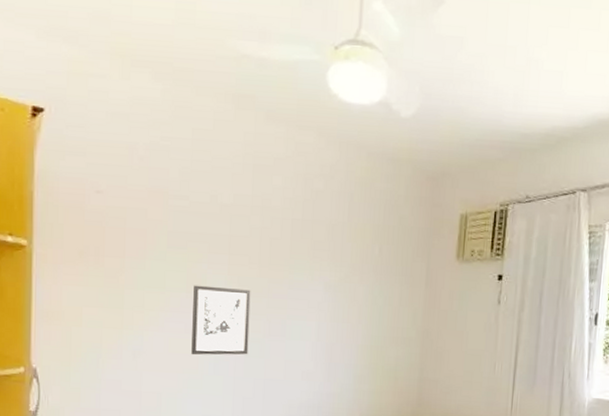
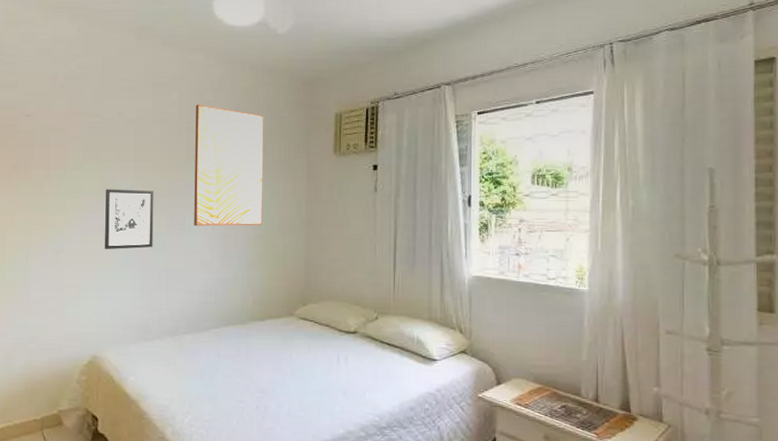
wall art: none [296,193,381,335] -> present [194,105,264,227]

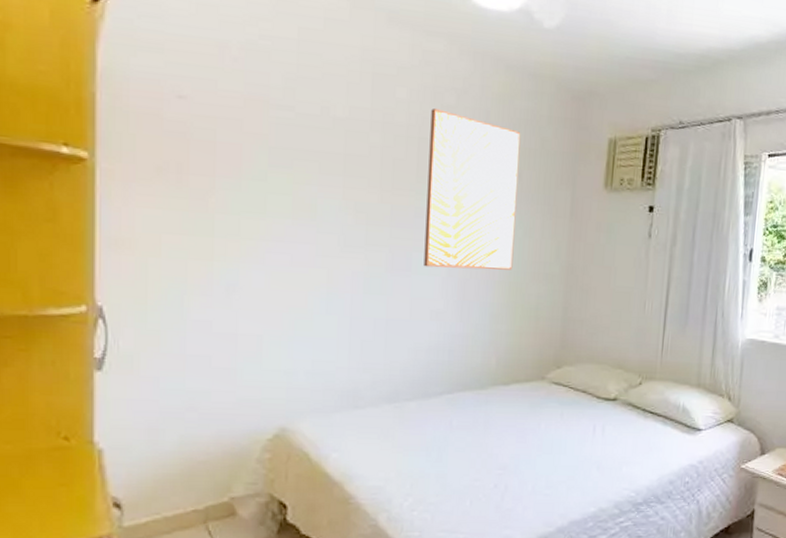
wall art: present [105,189,154,250] -> none [299,210,370,292]

